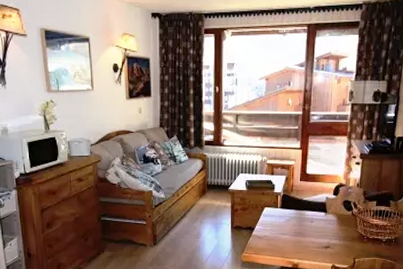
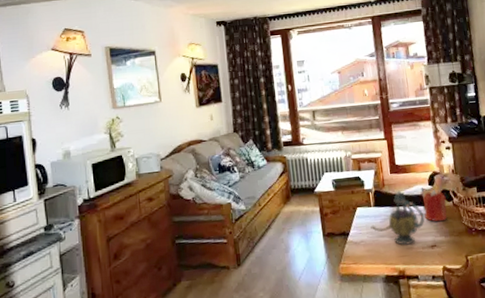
teapot: none [274,196,324,244] -> present [370,190,425,245]
candle: none [324,200,347,228] -> present [423,190,447,222]

